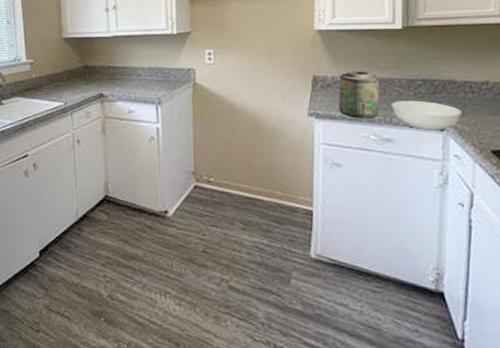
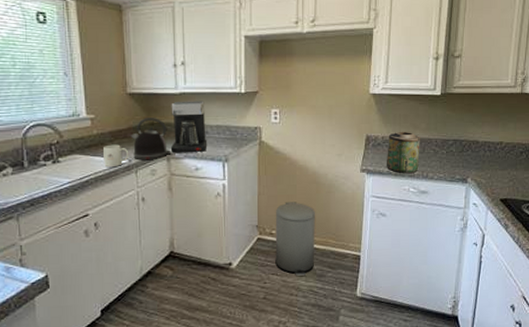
mug: none [40,87,65,110] -> present [102,144,129,168]
kettle: none [66,60,104,103] -> present [130,116,170,161]
coffee maker: none [103,43,140,96] -> present [171,101,208,153]
pedal bin: none [213,148,259,230] -> present [275,202,316,276]
bowl: present [391,100,462,132] -> none [428,158,481,184]

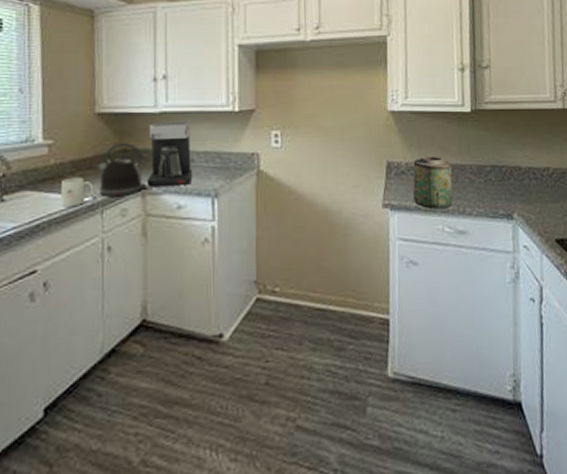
pedal bin: present [275,202,316,276] -> none [278,248,331,350]

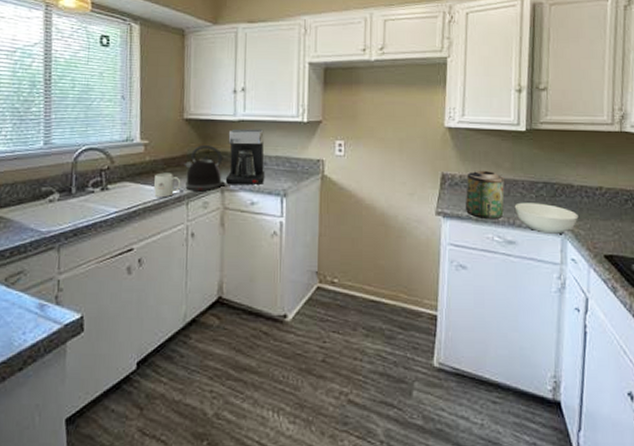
bowl: none [463,188,528,222] -> present [514,202,579,235]

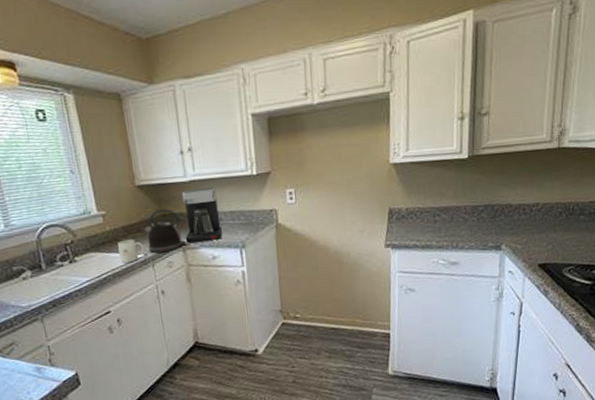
canister: present [465,170,504,220] -> none [411,200,448,246]
bowl: present [514,202,579,235] -> none [457,224,516,253]

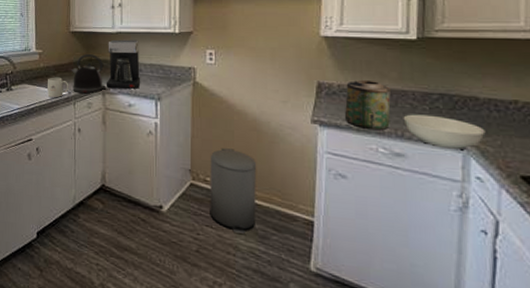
pedal bin: none [298,283,342,358] -> present [210,148,257,234]
canister: none [411,200,448,246] -> present [344,79,391,131]
bowl: none [457,224,516,253] -> present [403,114,486,151]

